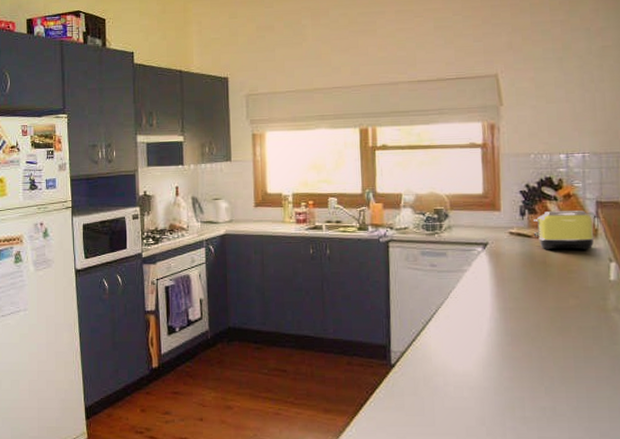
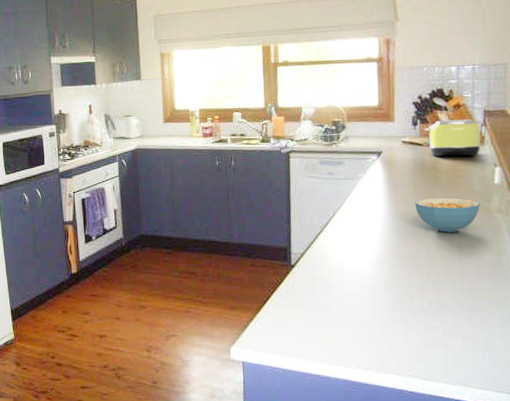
cereal bowl: none [525,294,595,332] -> present [415,197,480,233]

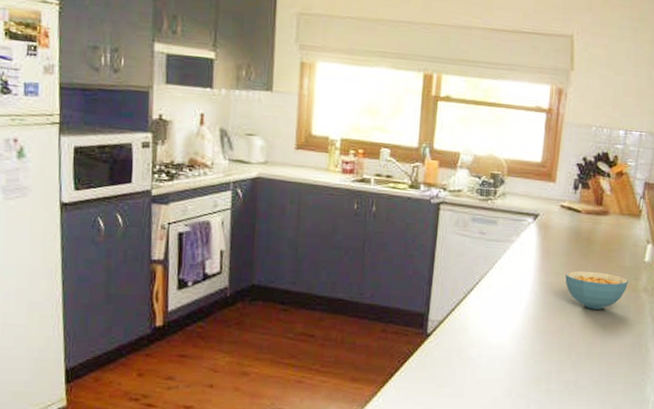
toaster: present [424,119,481,157] -> none [583,186,639,231]

